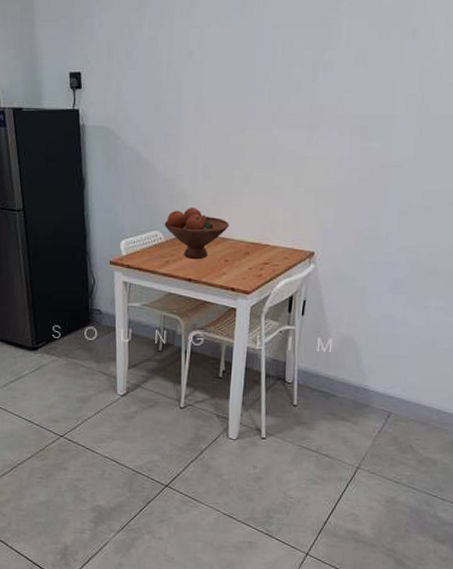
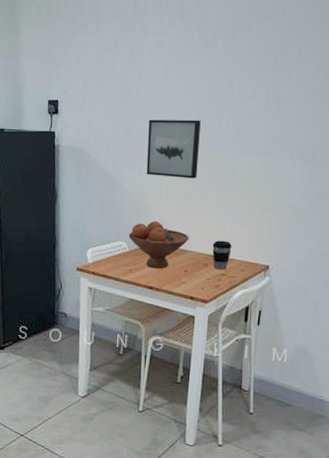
wall art: none [181,91,240,159] -> present [146,119,201,179]
coffee cup: none [254,226,275,258] -> present [212,240,232,270]

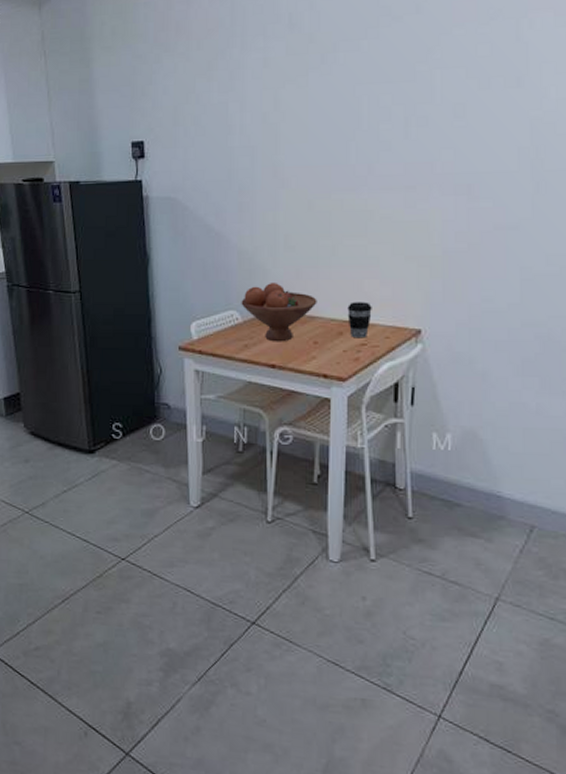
wall art: present [146,119,201,179] -> none [257,153,323,227]

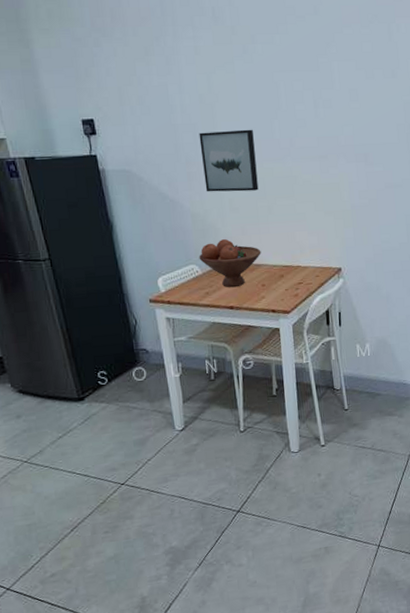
wall art: none [257,153,323,227] -> present [199,129,259,192]
coffee cup: present [347,302,372,339] -> none [285,249,304,279]

